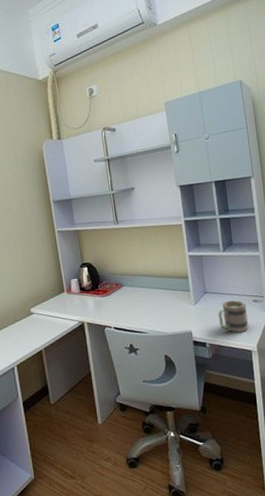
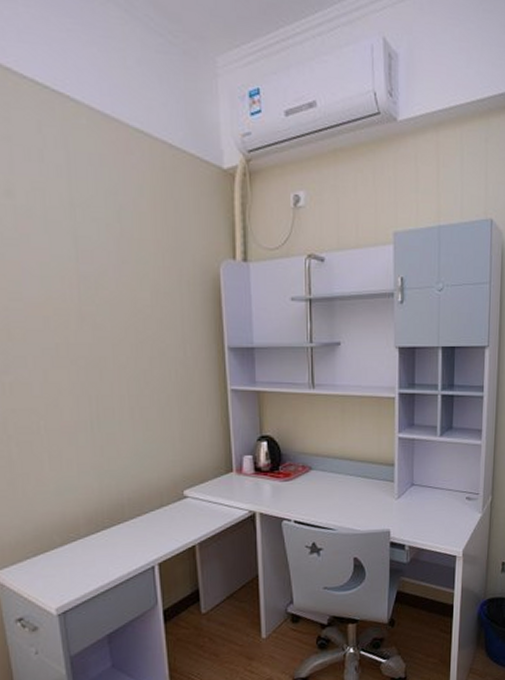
mug: present [218,300,249,333] -> none [424,496,458,535]

